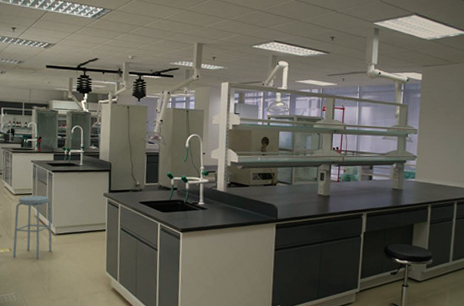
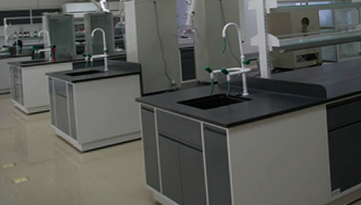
stool: present [12,195,52,259] -> none [31,110,79,187]

